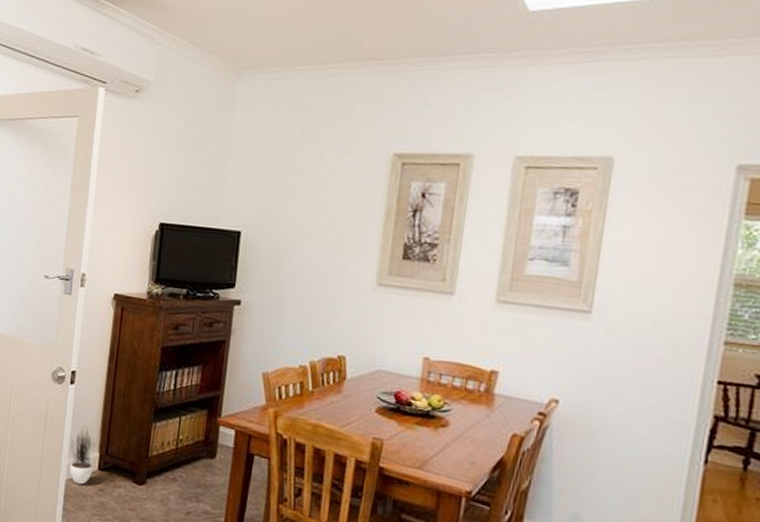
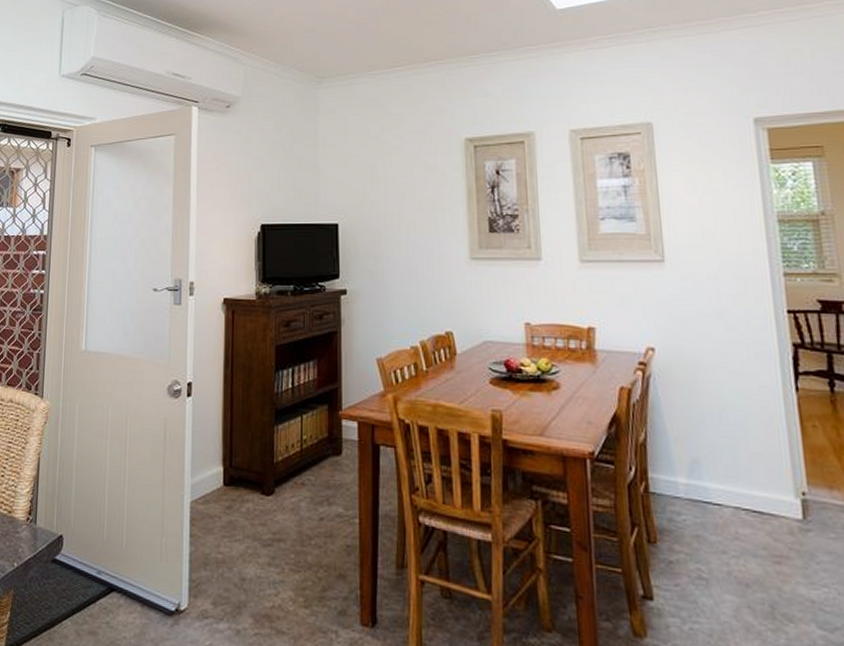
potted plant: present [69,426,112,485] -> none [192,440,237,505]

